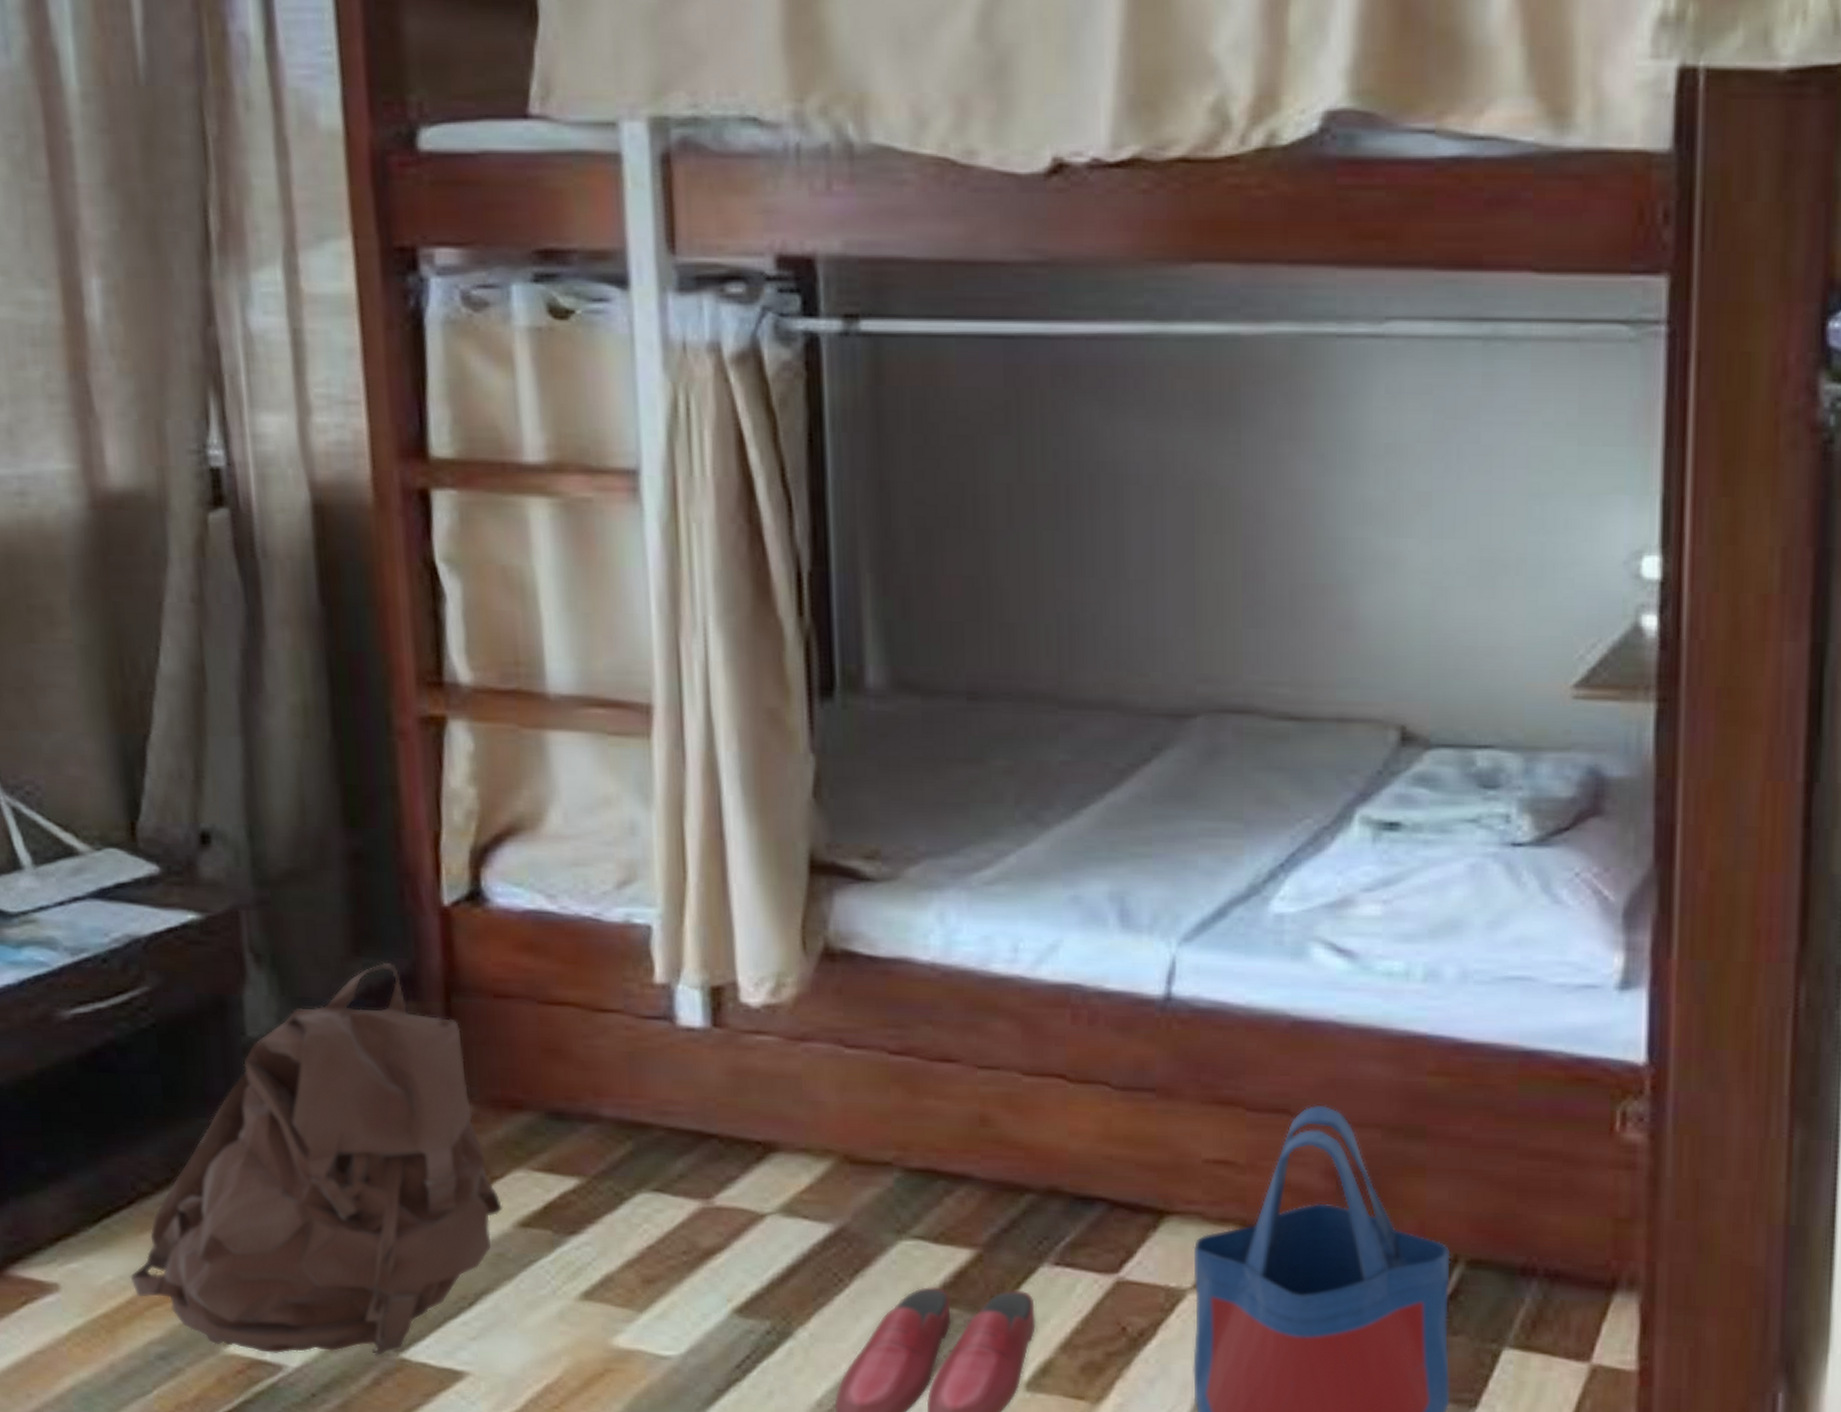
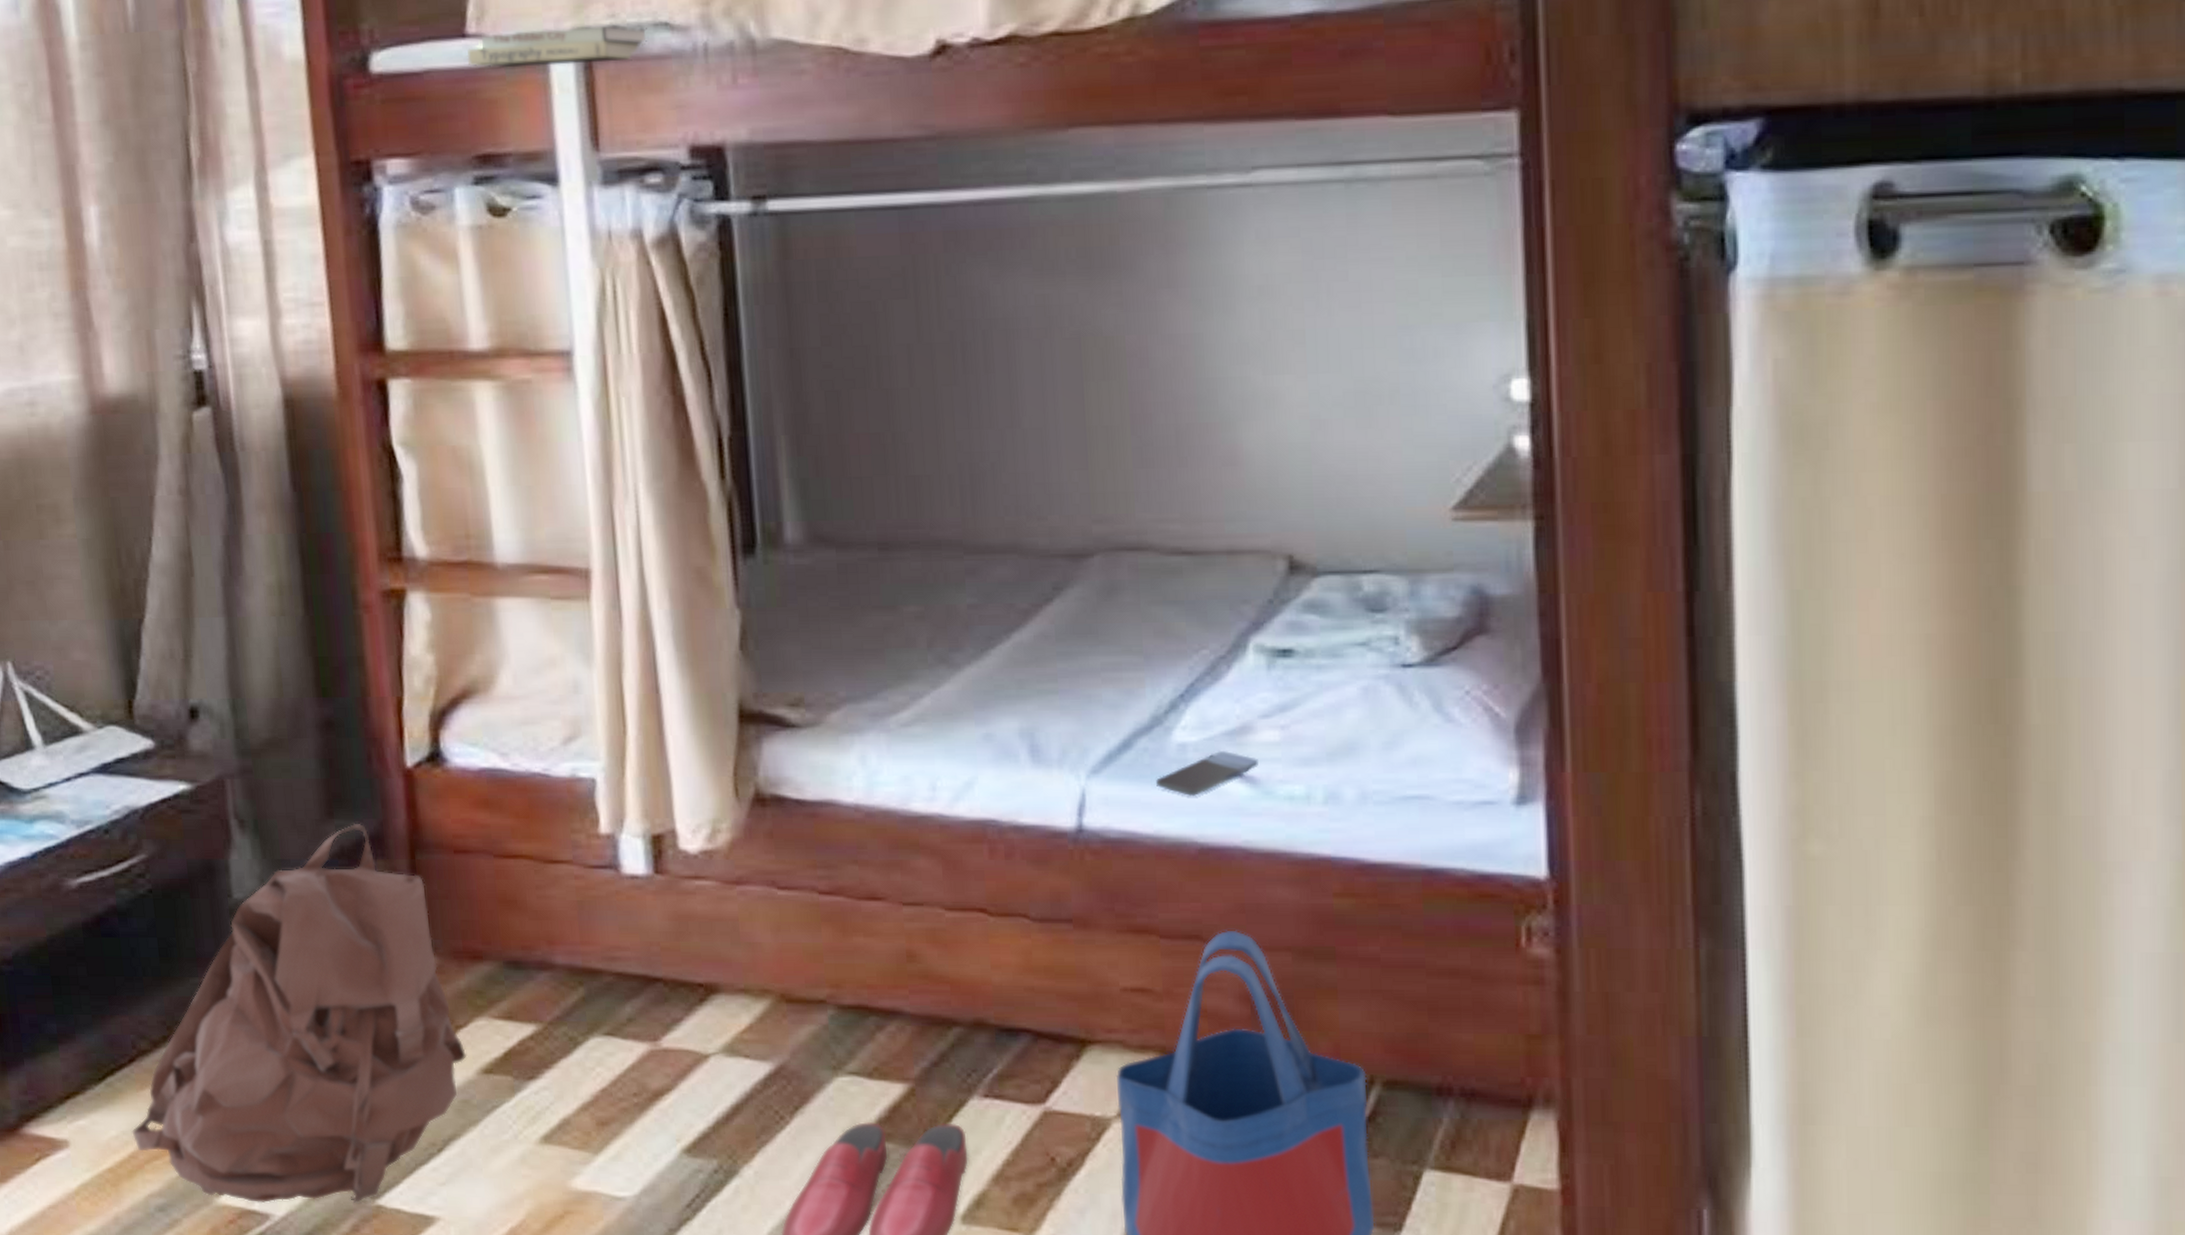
books: none [529,116,735,157] -> present [467,25,648,68]
smartphone: none [1250,922,1358,968] -> present [1156,750,1258,796]

